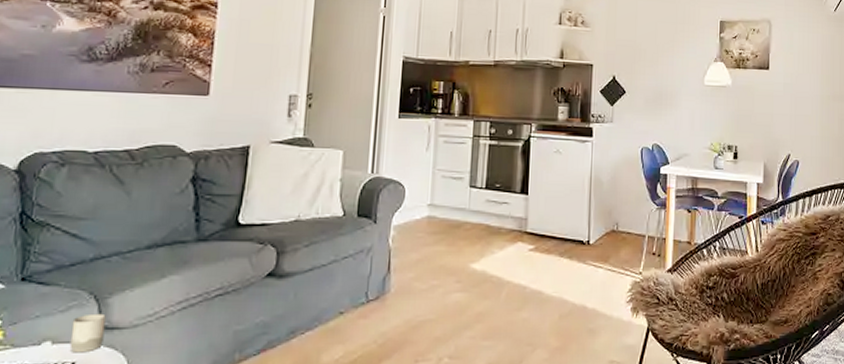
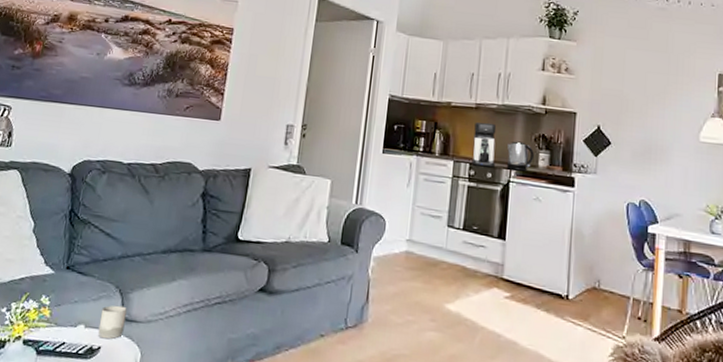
coffee maker: none [492,79,516,124] -> present [471,122,497,168]
kettle: none [526,96,553,126] -> present [506,141,534,172]

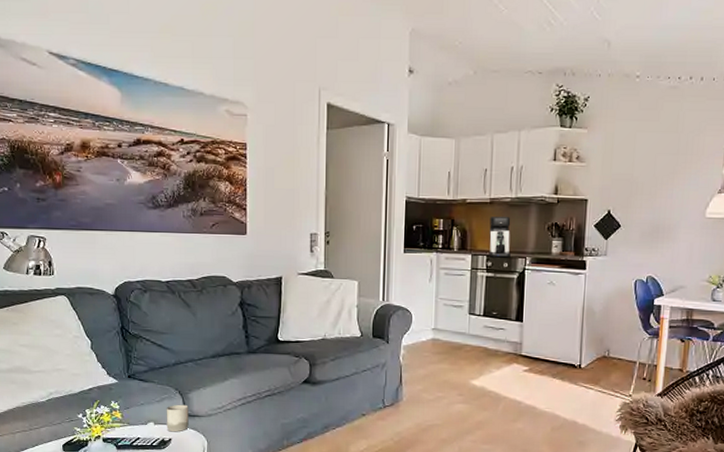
kettle: present [506,141,534,172] -> none [521,231,547,259]

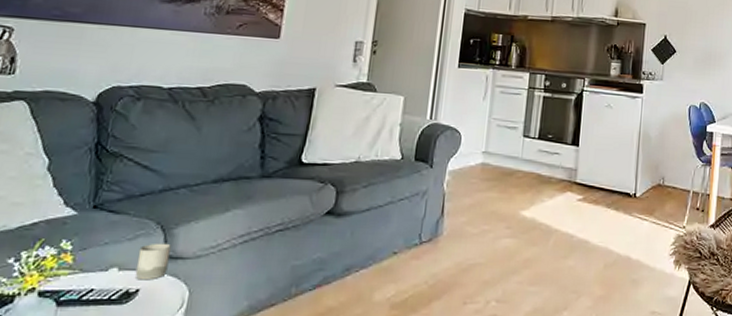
coffee maker: present [488,216,511,258] -> none [547,34,572,78]

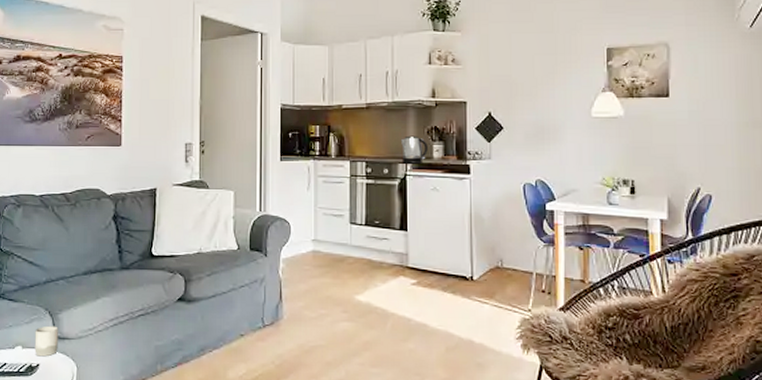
kettle: none [581,52,606,81] -> present [400,135,428,164]

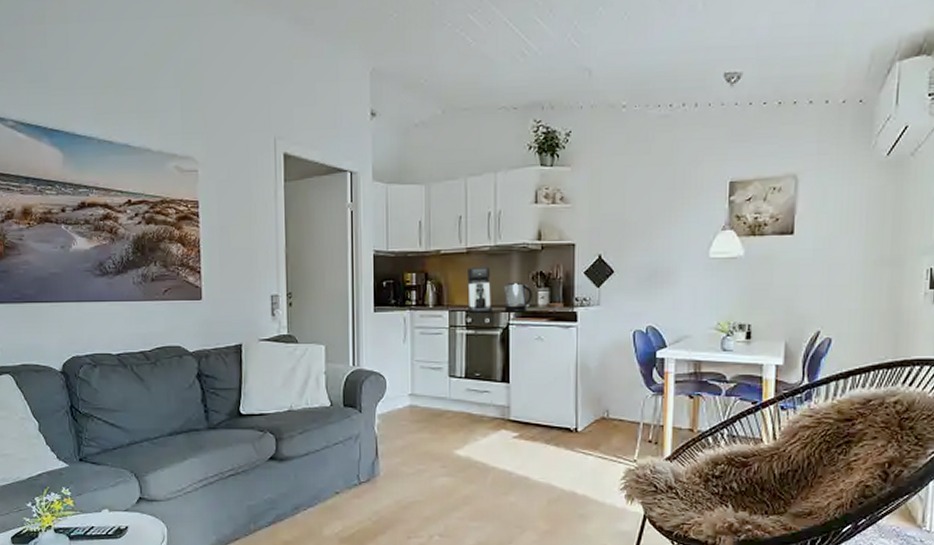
cup: present [34,325,58,357] -> none [121,488,147,519]
coffee maker: none [367,120,391,164] -> present [467,266,492,313]

